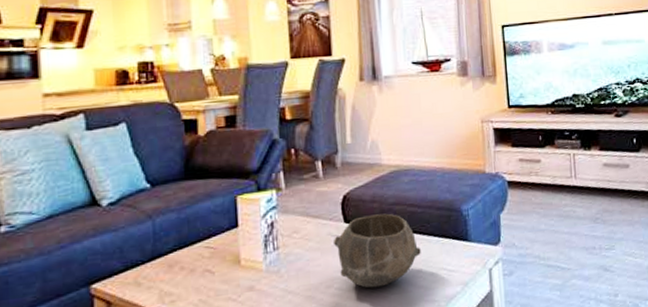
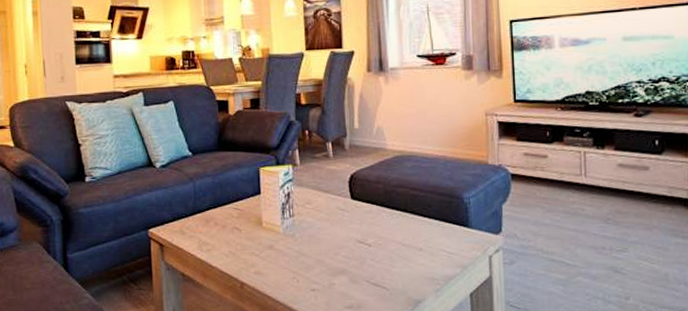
bowl: present [333,213,421,289] -> none [341,194,422,260]

